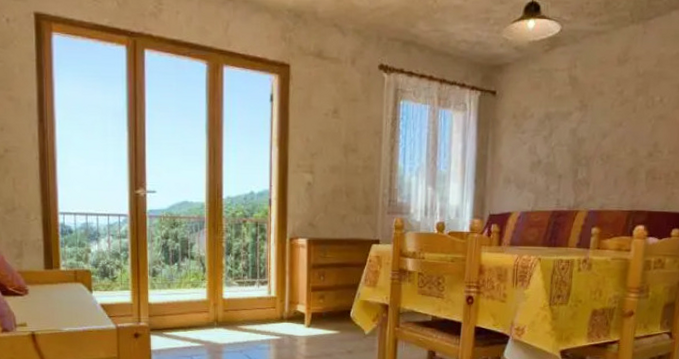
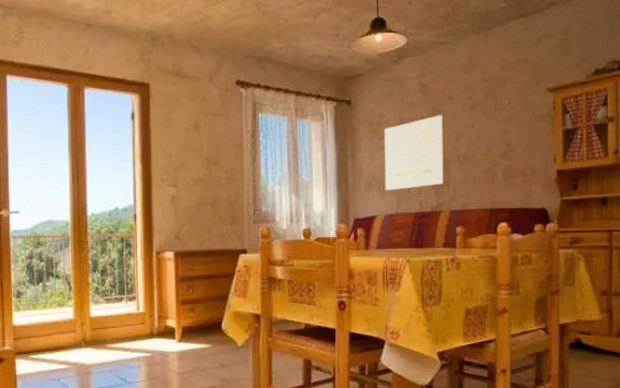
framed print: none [523,110,590,188] -> present [384,115,444,191]

